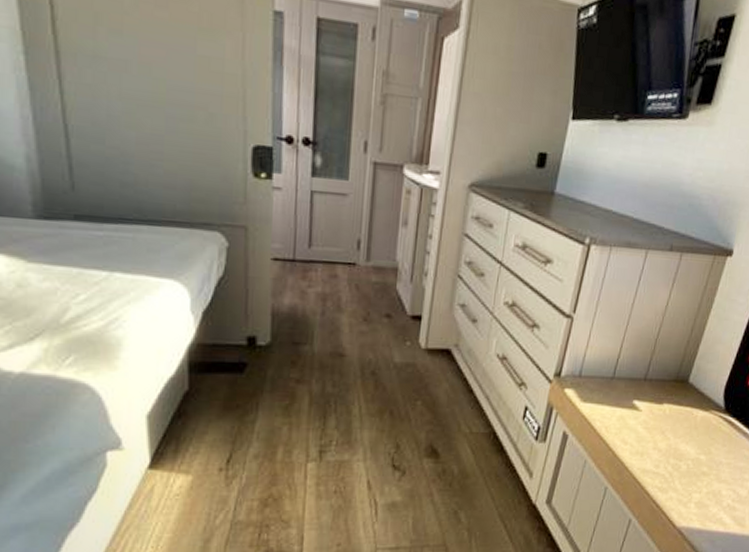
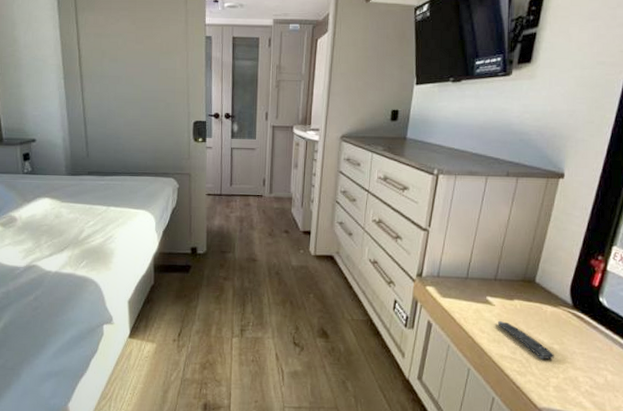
remote control: none [642,428,700,473] -> present [497,320,554,360]

